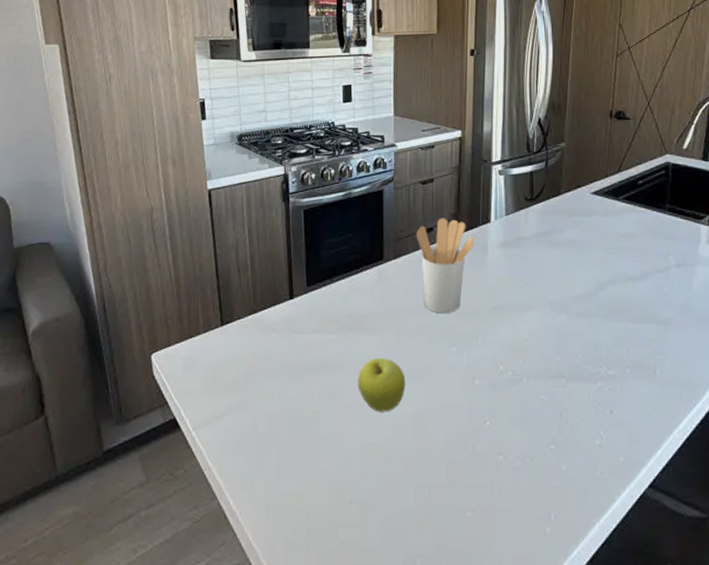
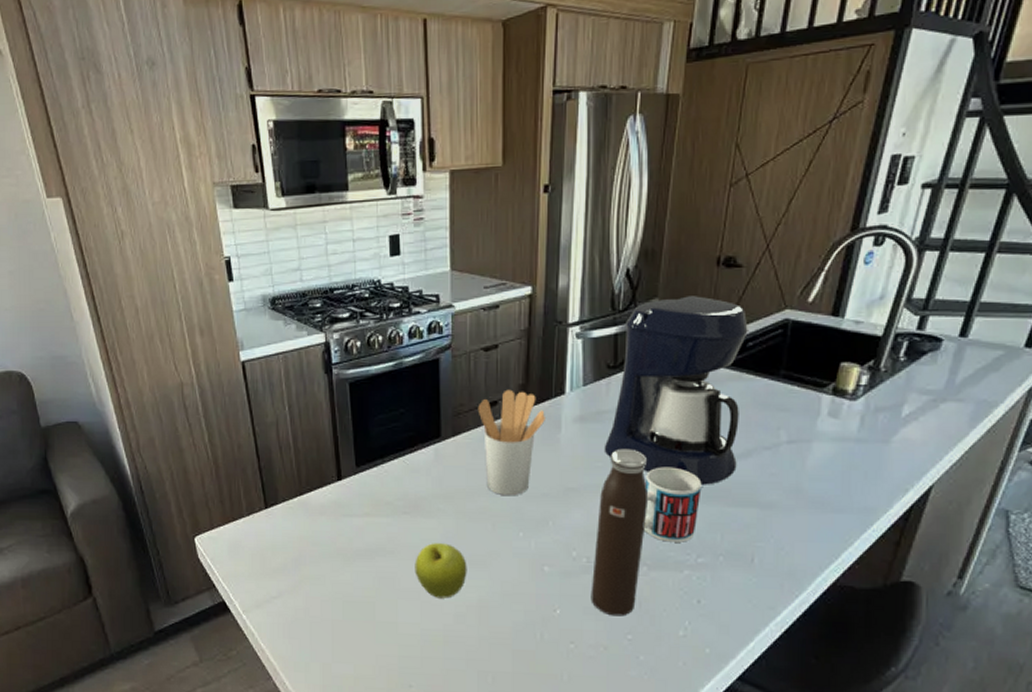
water bottle: none [516,270,564,427] -> present [590,448,649,616]
coffee maker: none [524,142,638,303] -> present [604,296,748,485]
mug: none [560,287,608,356] -> present [644,467,702,542]

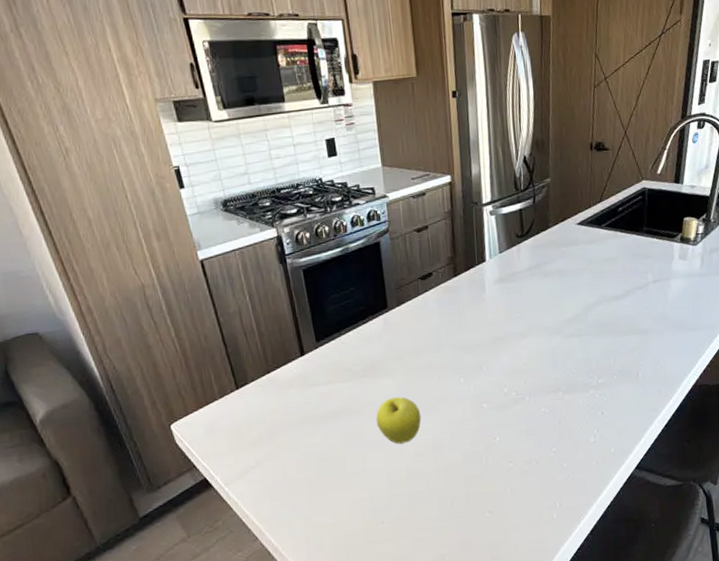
utensil holder: present [477,389,545,496] -> none [416,262,472,351]
water bottle: present [590,448,649,616] -> none [521,300,559,435]
coffee maker: present [604,296,748,485] -> none [520,174,620,322]
mug: present [644,467,702,542] -> none [554,310,596,370]

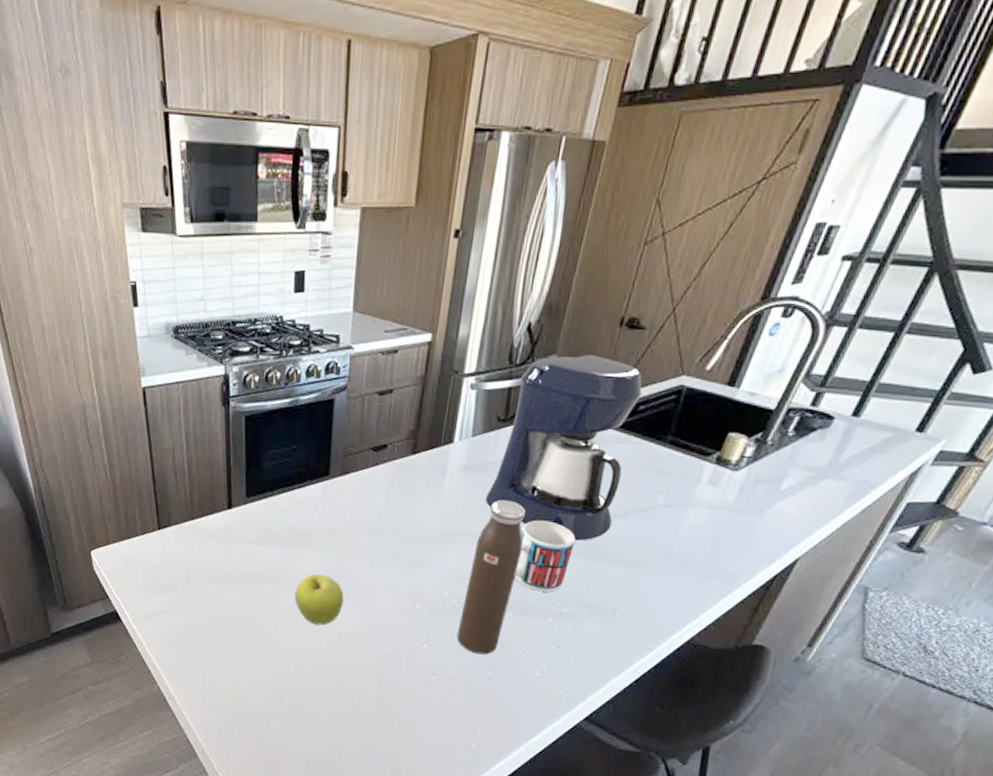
coffee maker: none [520,174,620,322] -> present [485,355,642,541]
water bottle: none [521,300,559,435] -> present [456,499,525,655]
mug: none [554,310,596,370] -> present [514,520,576,592]

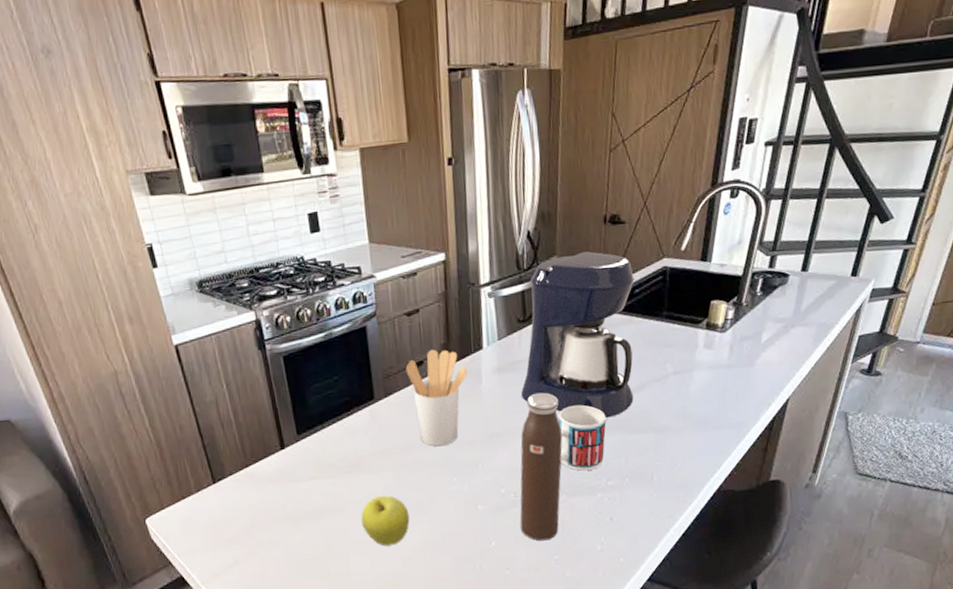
utensil holder: none [367,434,432,537] -> present [405,349,467,447]

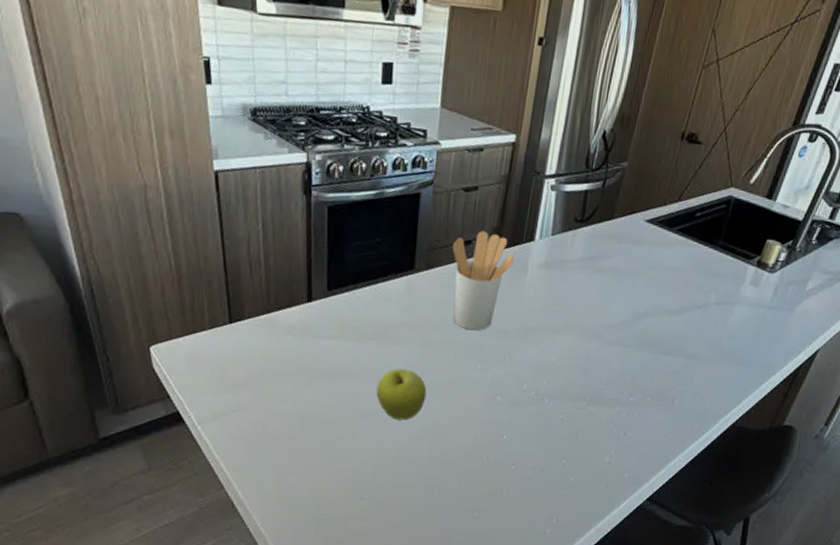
coffee maker: present [520,251,634,418] -> none [562,163,699,335]
water bottle: present [520,392,563,541] -> none [534,296,598,444]
mug: present [558,404,606,471] -> none [588,315,642,383]

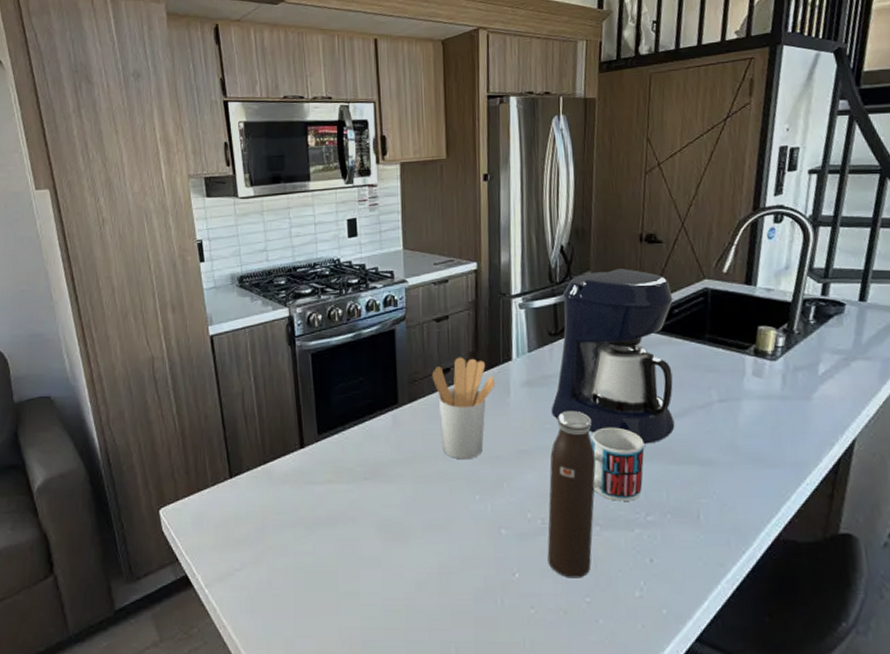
fruit: present [376,368,427,421] -> none [376,509,427,565]
water bottle: none [534,296,598,444] -> present [547,410,597,578]
coffee maker: none [562,163,699,335] -> present [551,269,675,444]
mug: none [588,315,642,383] -> present [591,427,645,501]

